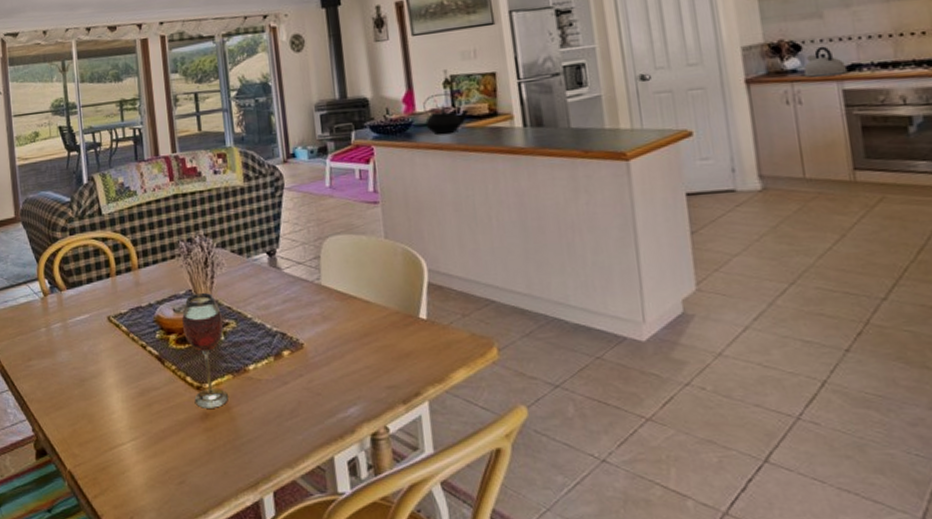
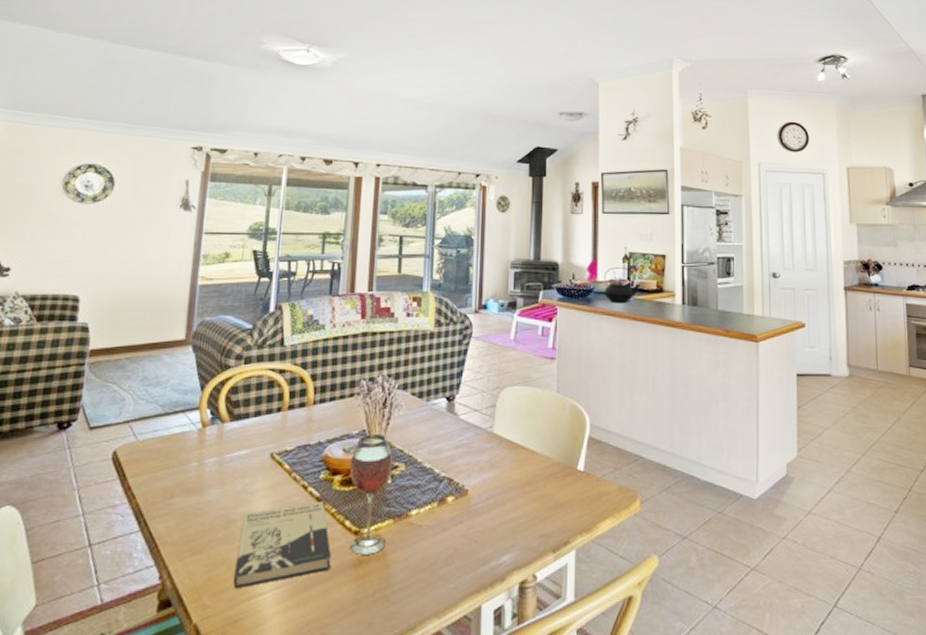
book: none [92,359,180,440] -> present [233,501,332,589]
kettle: present [803,46,848,78] -> none [882,268,911,292]

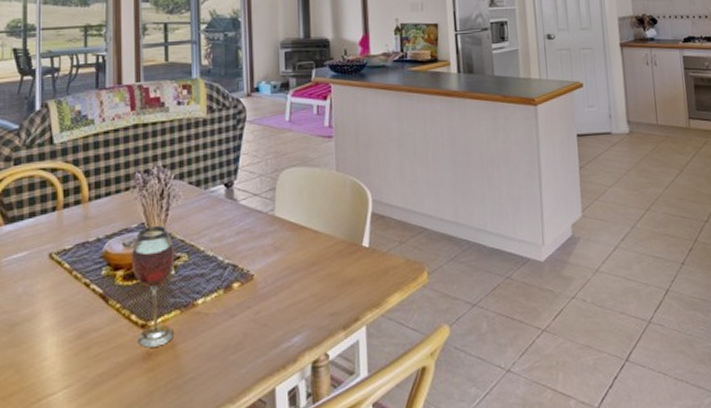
book: present [233,501,332,589] -> none [23,297,120,392]
teapot: present [604,266,641,304] -> none [377,39,415,77]

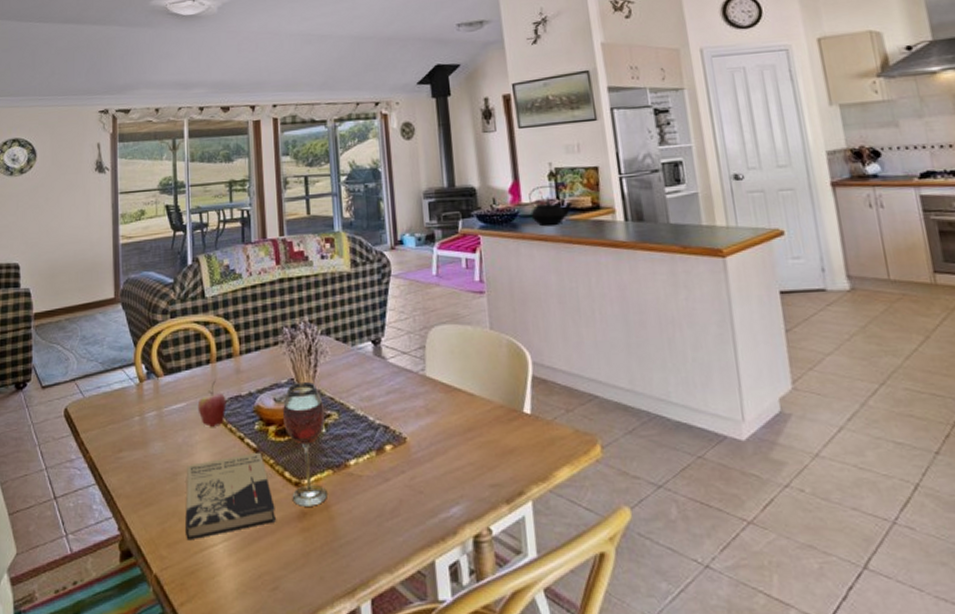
book: none [23,297,120,392] -> present [185,452,276,541]
fruit: none [40,227,72,275] -> present [197,380,227,427]
teapot: none [377,39,415,77] -> present [529,185,573,227]

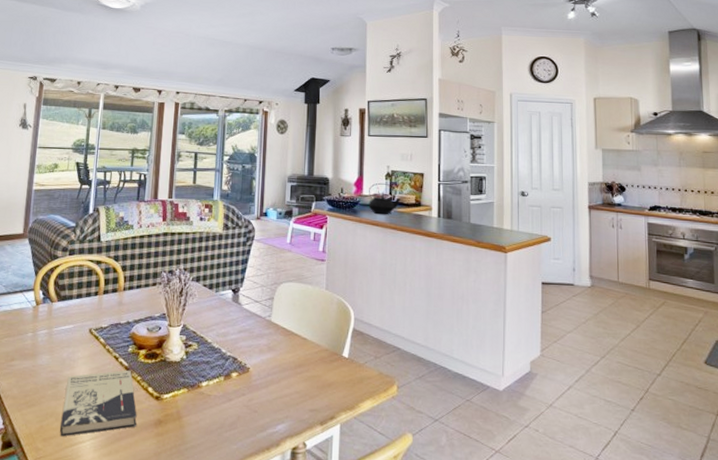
fruit: present [197,380,227,427] -> none [82,309,108,347]
wineglass: present [283,381,327,506] -> none [152,316,188,416]

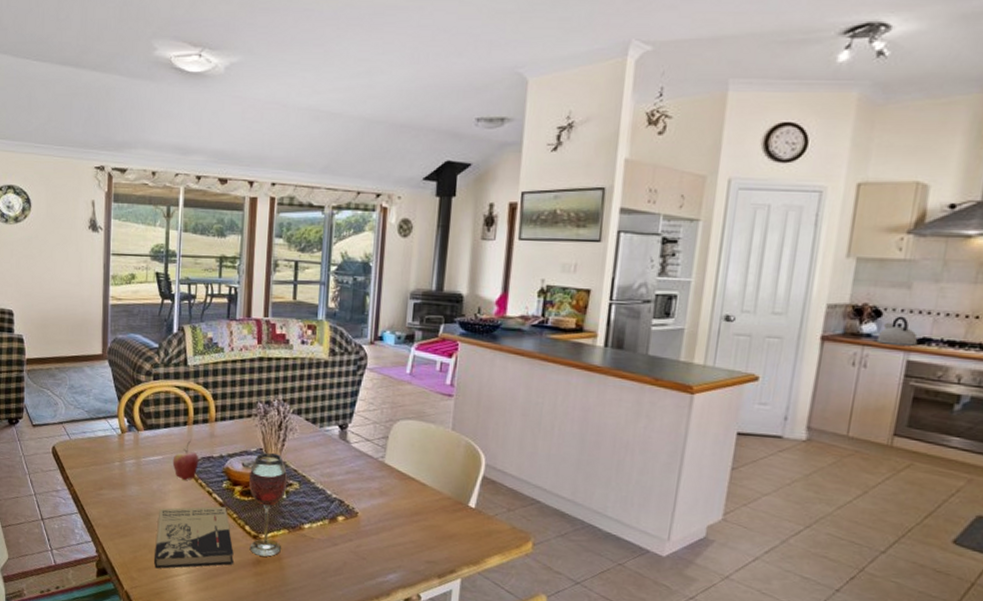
fruit: none [82,309,108,347] -> present [172,440,199,480]
wineglass: none [152,316,188,416] -> present [249,452,288,557]
teapot: present [368,182,401,215] -> none [512,301,557,343]
kettle: none [625,190,652,212] -> present [876,316,918,346]

